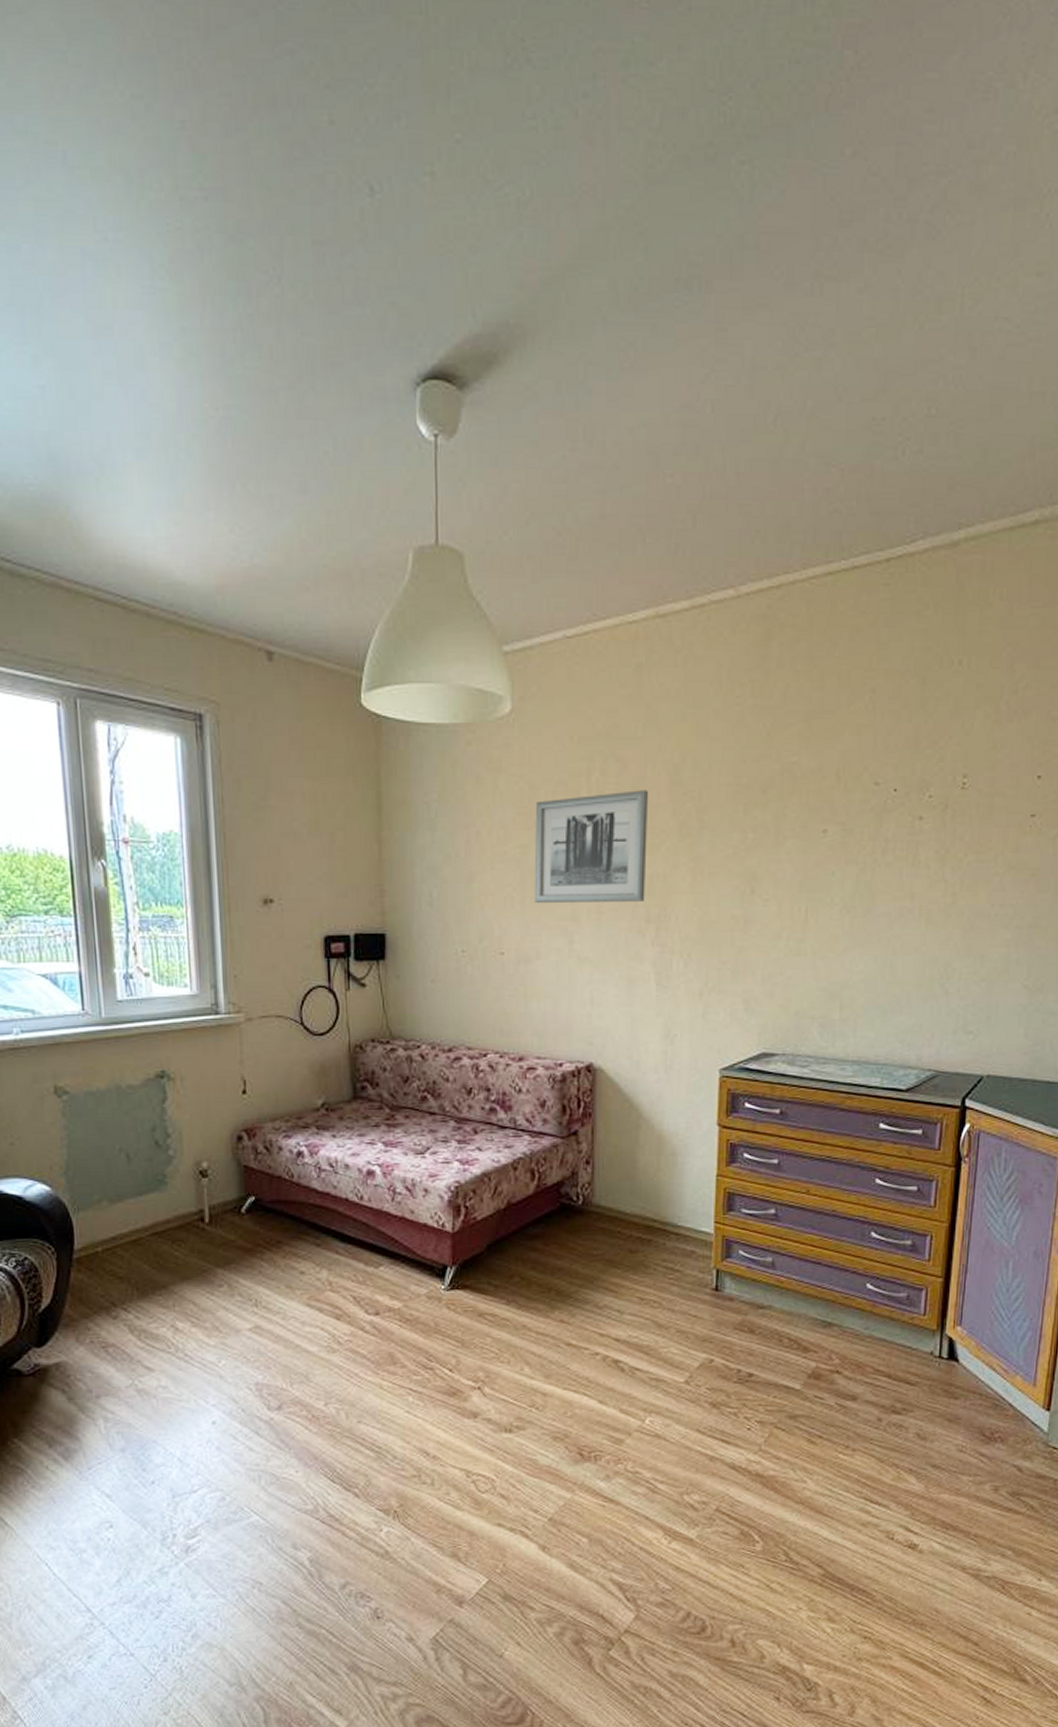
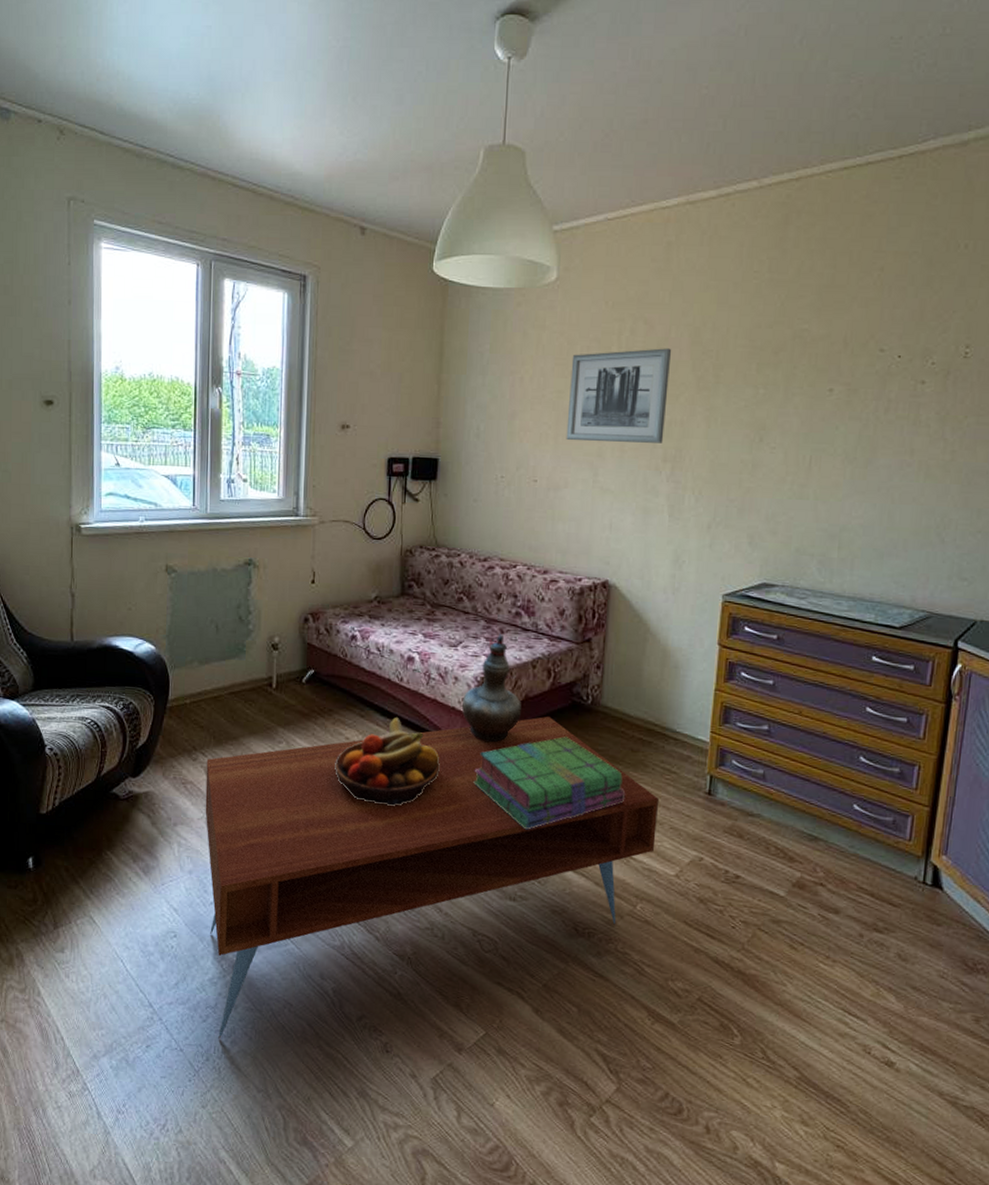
coffee table: none [130,1224,664,1635] -> present [205,716,660,1039]
fruit bowl: none [289,1241,415,1345] -> present [335,716,440,806]
decorative vase: none [435,1134,504,1260] -> present [462,633,521,743]
stack of books: none [454,1244,626,1353] -> present [473,736,626,830]

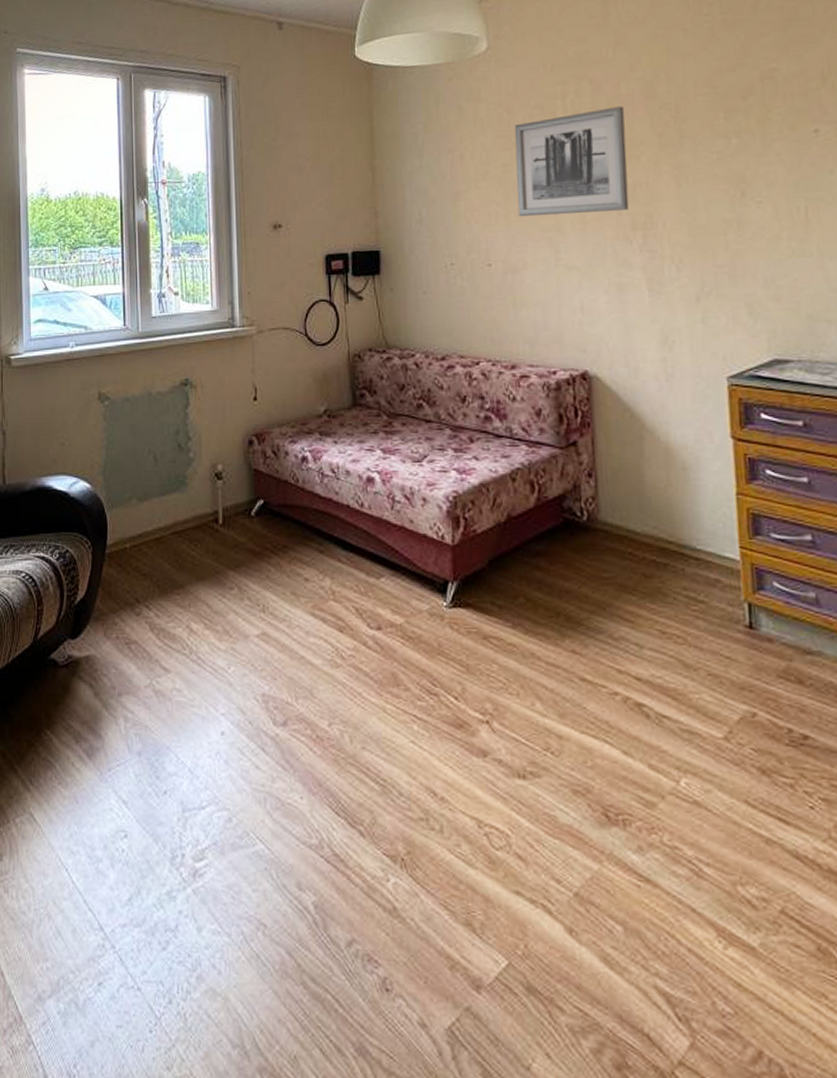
coffee table: present [205,716,660,1039] -> none [151,540,692,973]
fruit bowl: present [335,716,440,806] -> none [295,550,417,661]
decorative vase: present [462,633,521,743] -> none [434,442,505,576]
stack of books: present [473,736,626,830] -> none [457,563,646,685]

